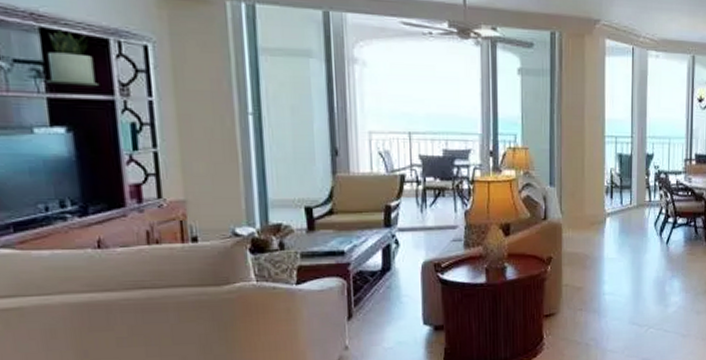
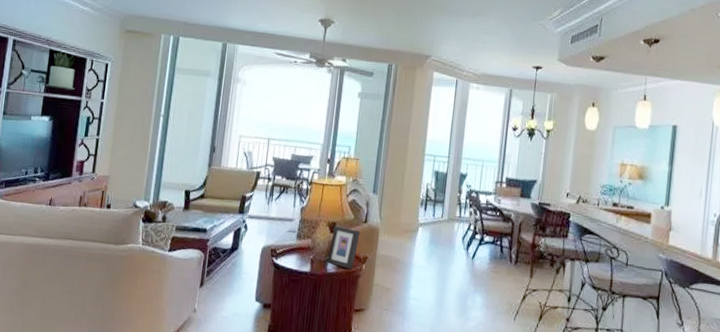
picture frame: none [504,228,541,273] -> present [327,226,361,269]

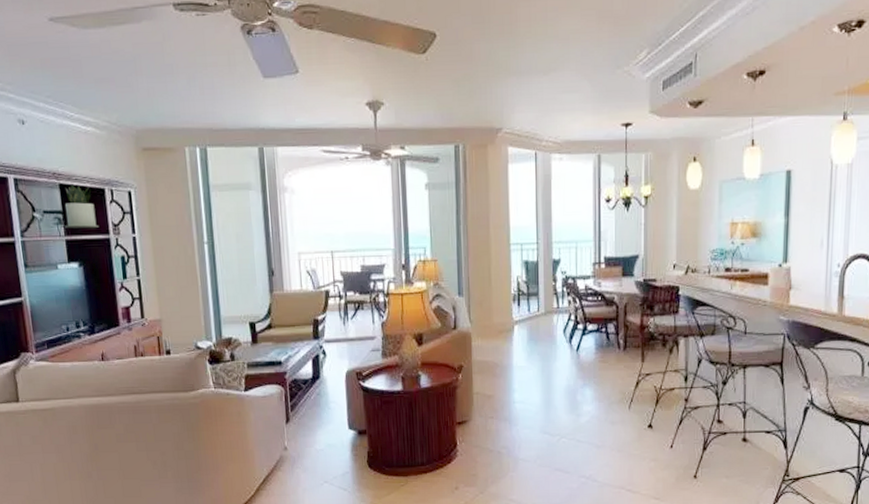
picture frame: present [327,226,361,269] -> none [418,337,451,381]

